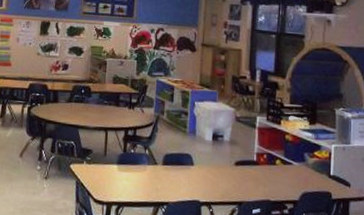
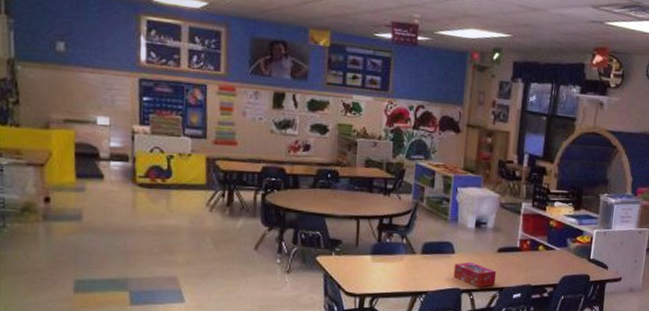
tissue box: none [193,174,235,201] -> present [453,262,497,288]

